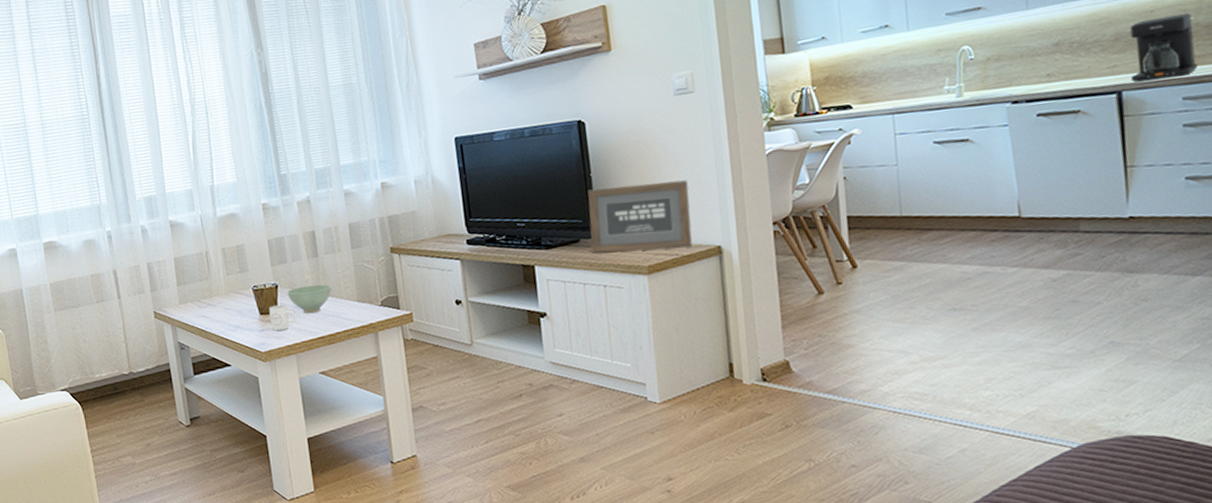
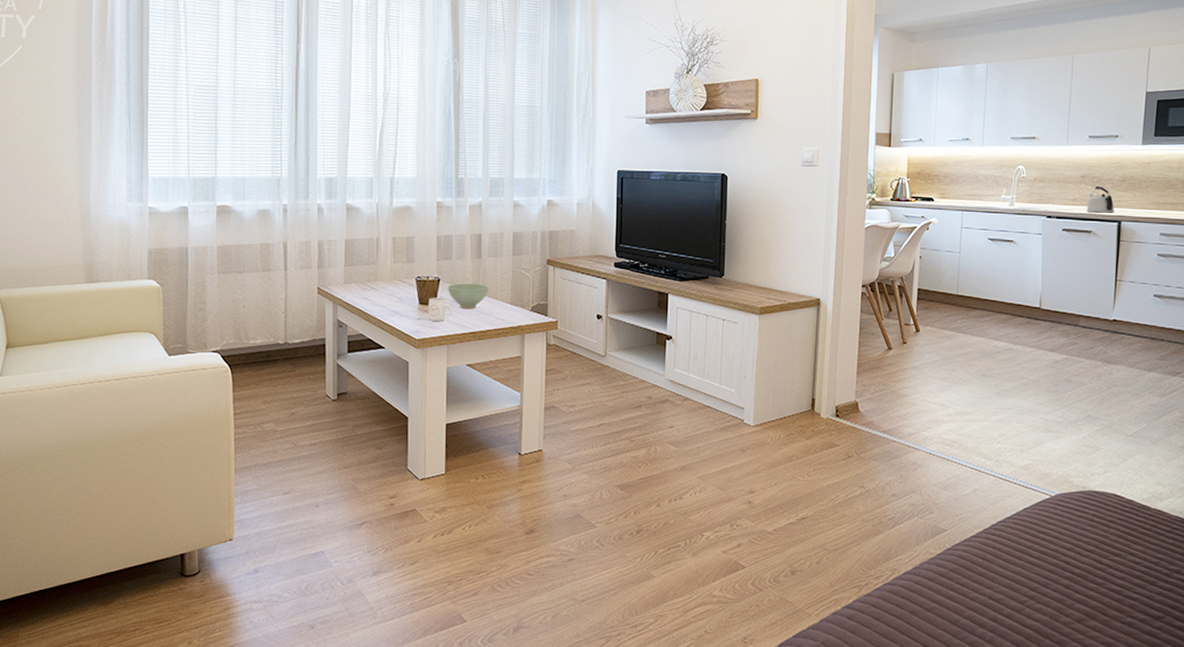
picture frame: present [587,180,693,254] -> none [717,235,801,297]
kettle: none [1067,52,1111,88] -> present [1086,186,1115,213]
coffee maker: present [1129,13,1198,82] -> none [1128,169,1174,217]

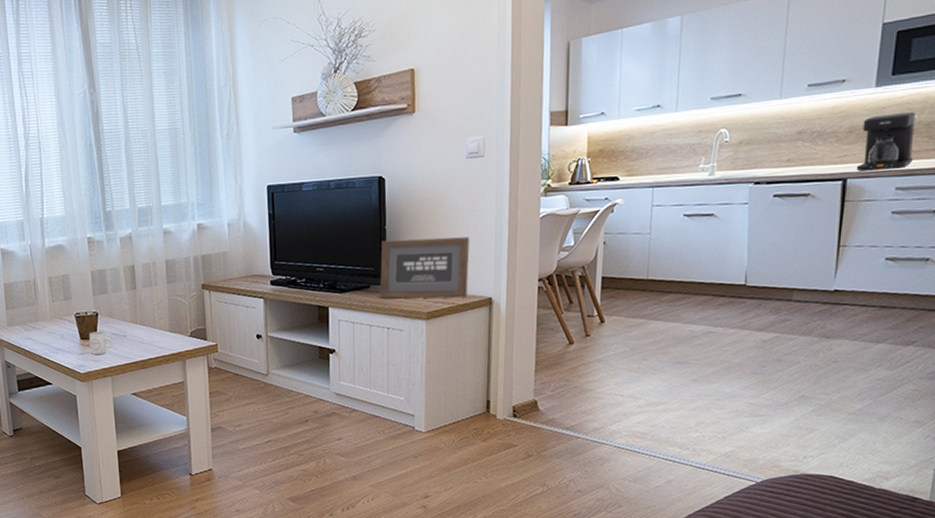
bowl: present [447,283,490,309] -> none [106,314,148,340]
picture frame: none [717,235,801,297] -> present [380,236,470,299]
kettle: present [1086,186,1115,213] -> none [803,141,839,173]
coffee maker: none [1128,169,1174,217] -> present [856,112,915,171]

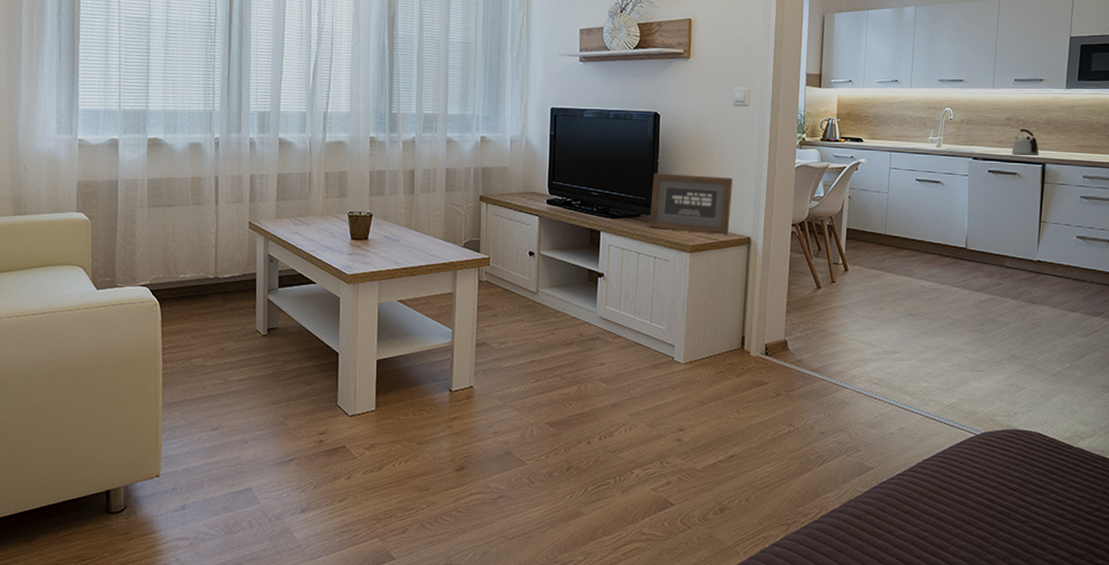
mug: present [89,331,113,355] -> none [360,232,384,257]
kettle: none [803,141,839,173] -> present [1011,128,1039,156]
coffee maker: present [856,112,915,171] -> none [1052,112,1097,160]

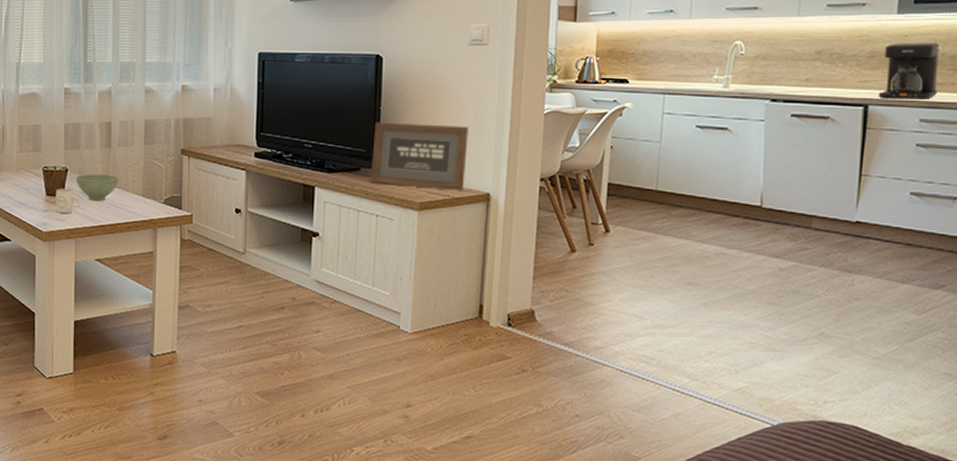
mug: none [360,232,384,257] -> present [55,188,80,213]
bowl: none [380,219,423,244] -> present [76,174,120,201]
kettle: present [1011,128,1039,156] -> none [822,63,860,96]
coffee maker: none [1052,112,1097,160] -> present [878,43,939,100]

